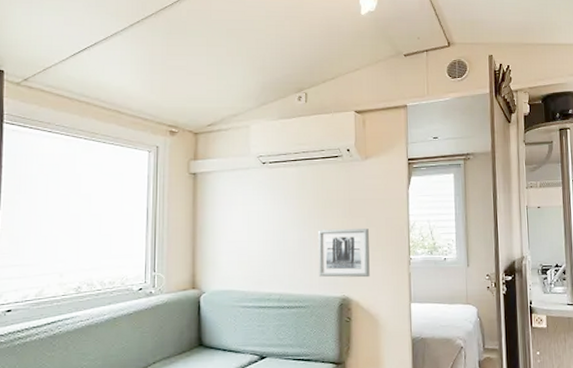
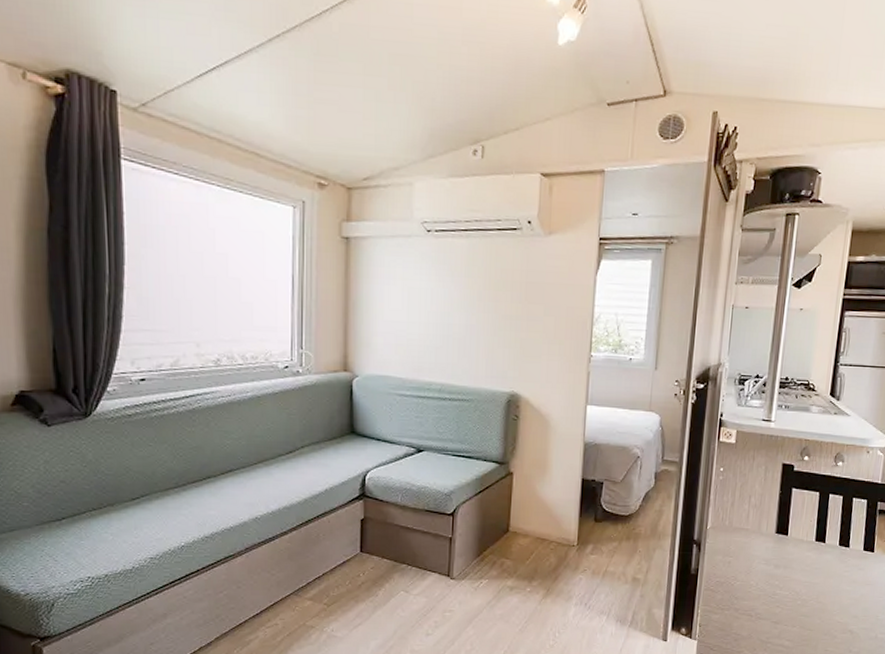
wall art: present [317,229,370,278] -> none [485,315,546,374]

